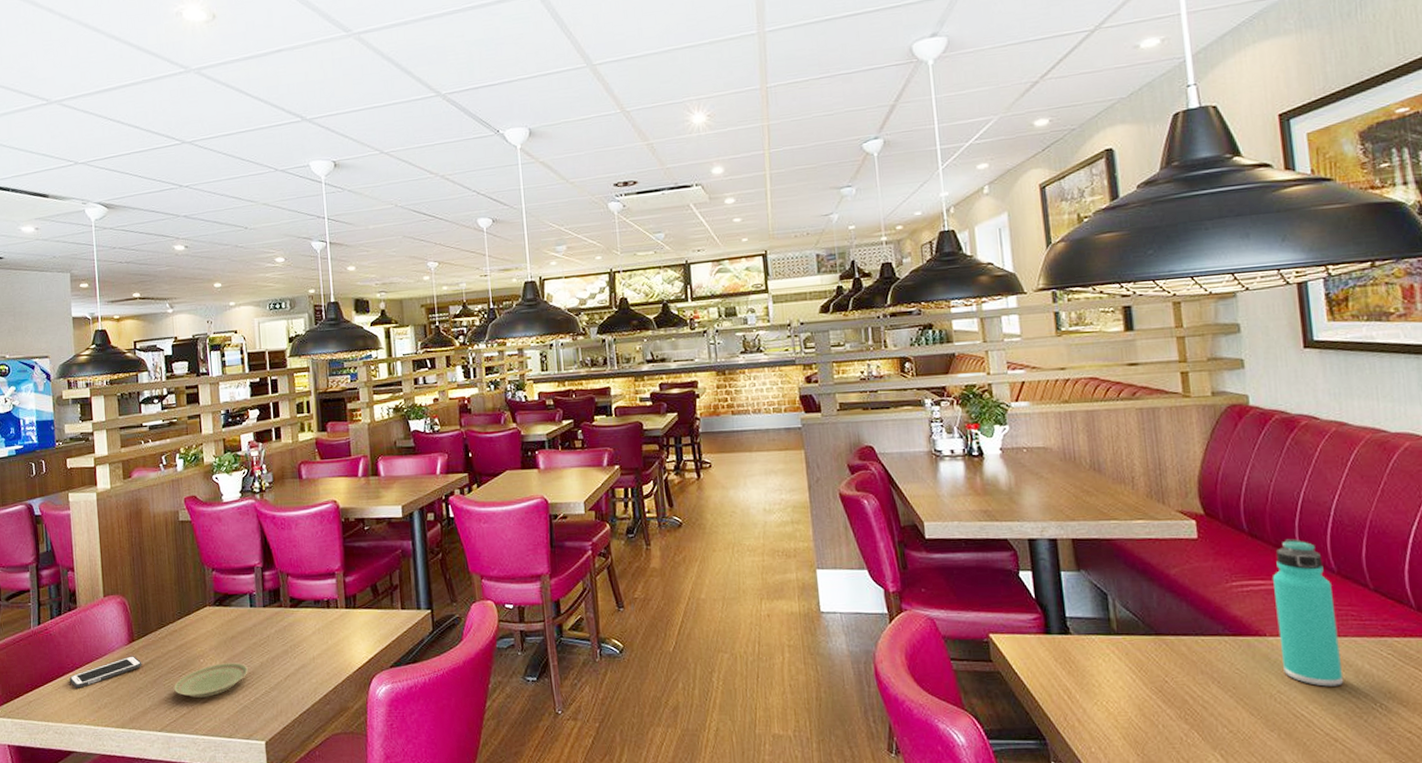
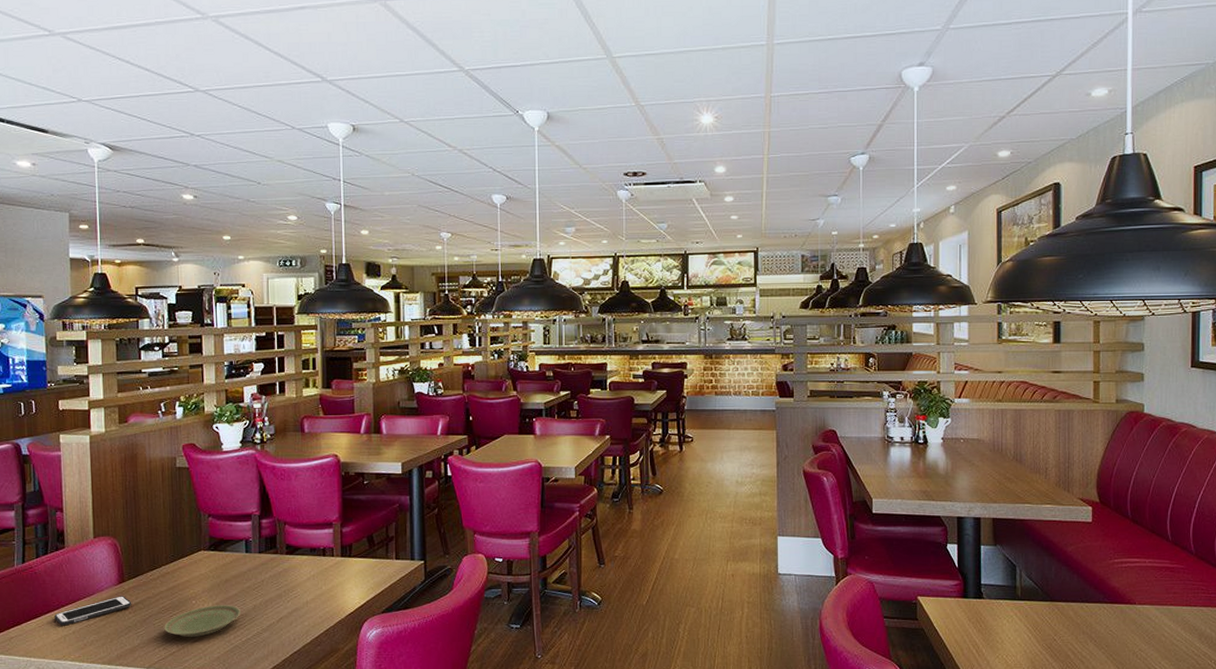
thermos bottle: present [1273,538,1344,687] -> none [1145,525,1190,646]

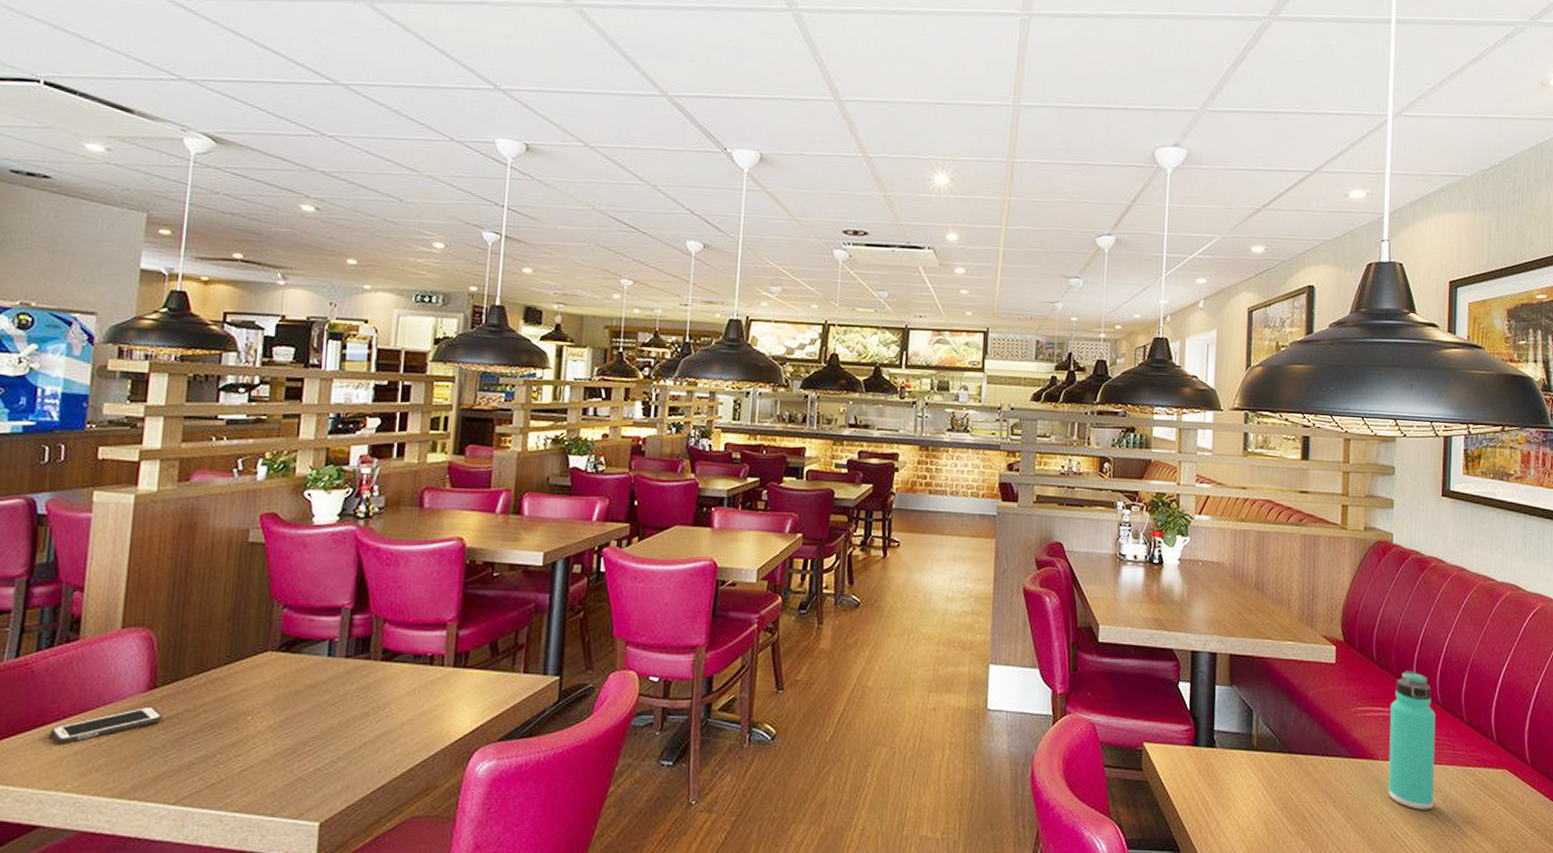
plate: present [164,605,241,637] -> none [203,723,311,764]
thermos bottle: none [1145,525,1190,646] -> present [1388,670,1436,810]

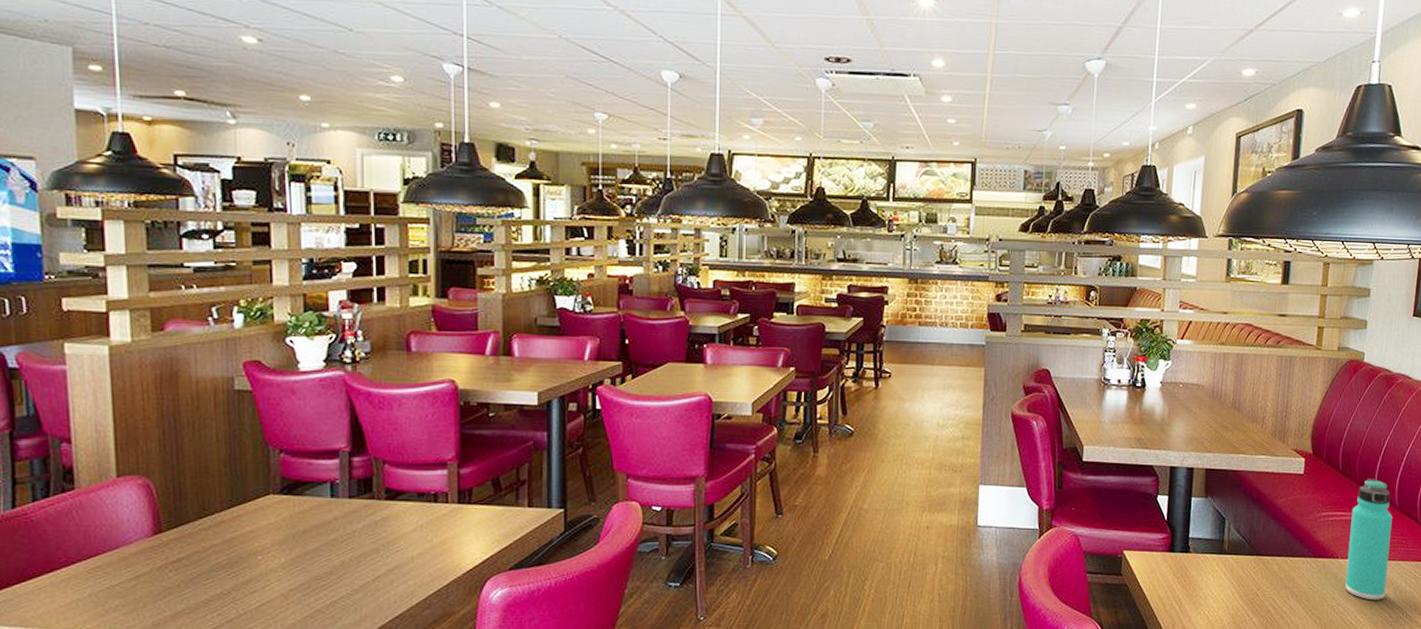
cell phone: present [50,706,163,744] -> none [61,550,173,588]

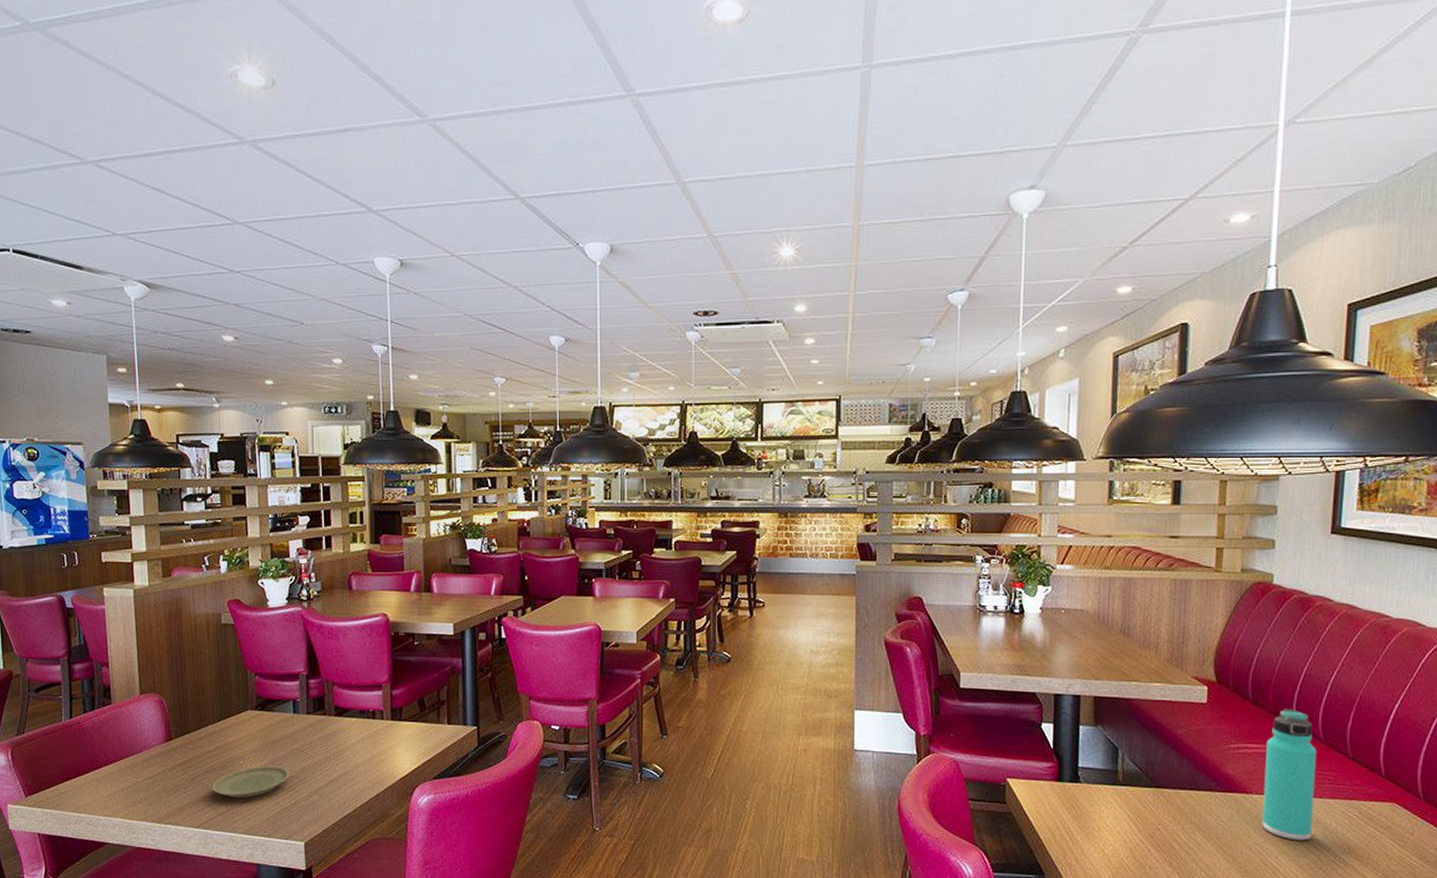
plate: none [218,561,324,600] -> present [212,766,289,798]

